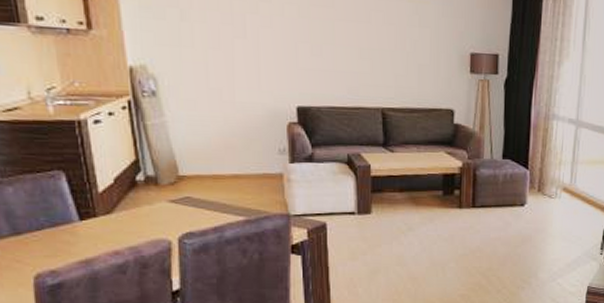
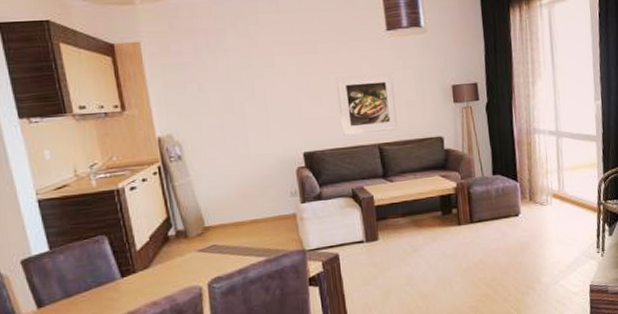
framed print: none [341,25,408,95] -> present [335,73,400,135]

